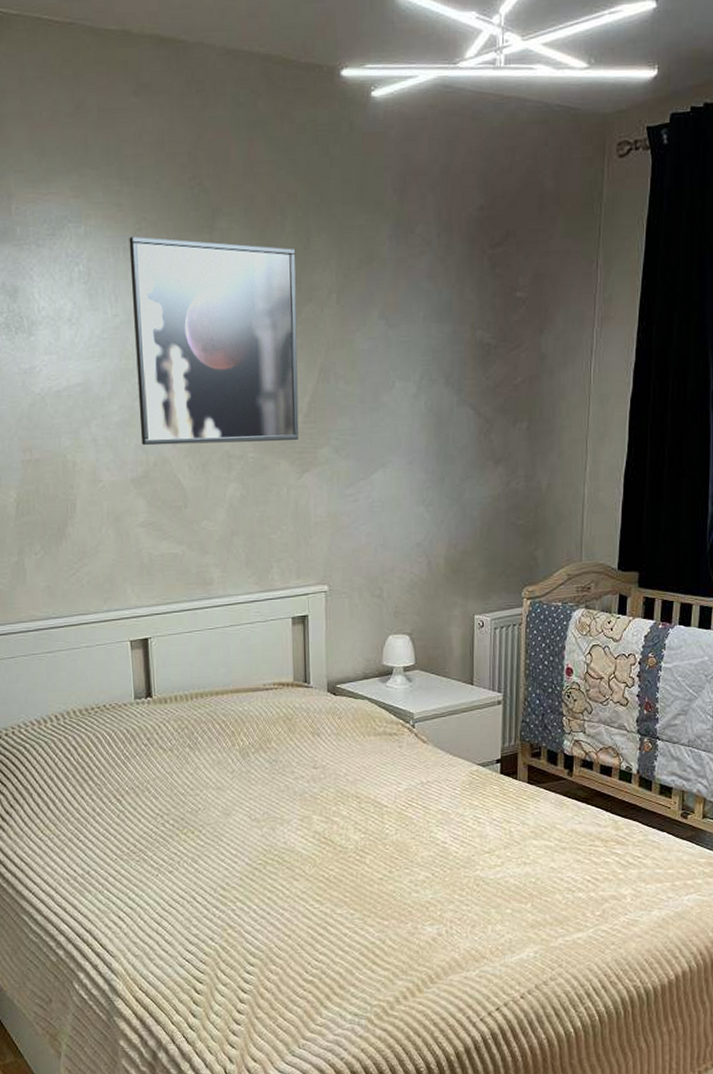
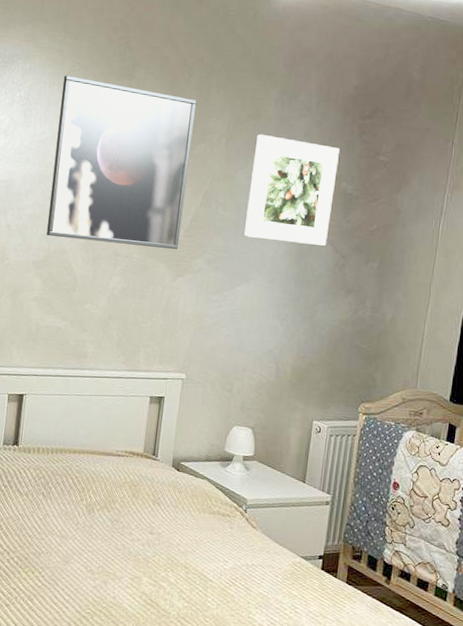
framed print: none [372,282,470,413] -> present [243,134,340,246]

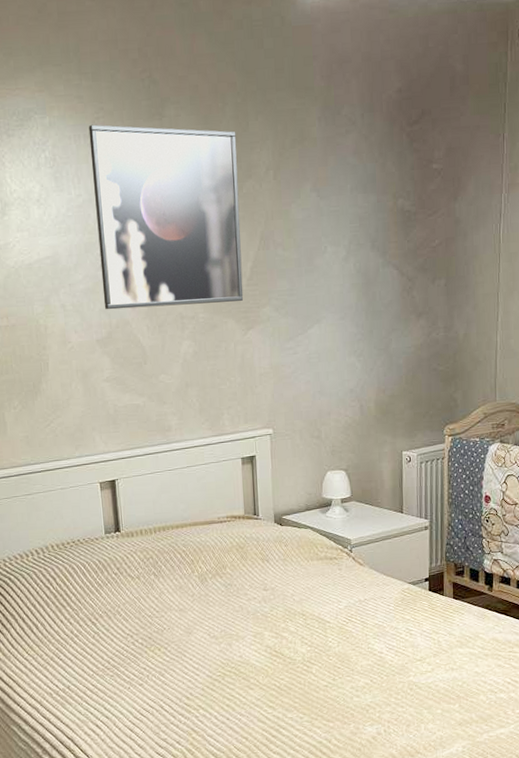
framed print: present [243,134,340,246] -> none [305,159,392,275]

